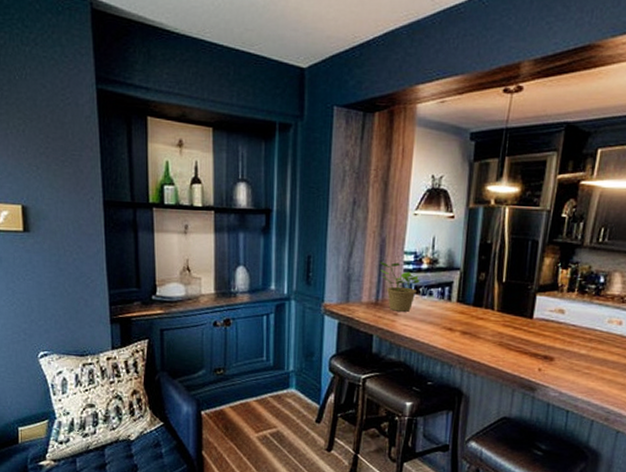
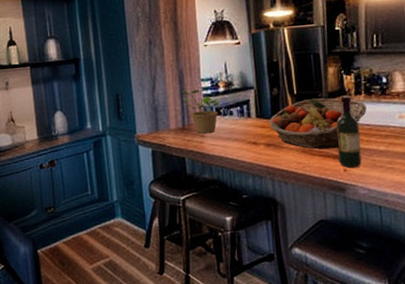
fruit basket: none [469,290,577,346] -> present [269,98,367,149]
wine bottle: none [535,290,565,369] -> present [336,95,362,168]

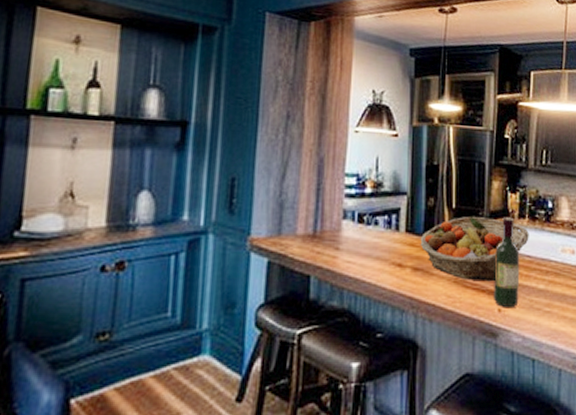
potted plant: present [181,89,219,134] -> none [317,185,364,245]

